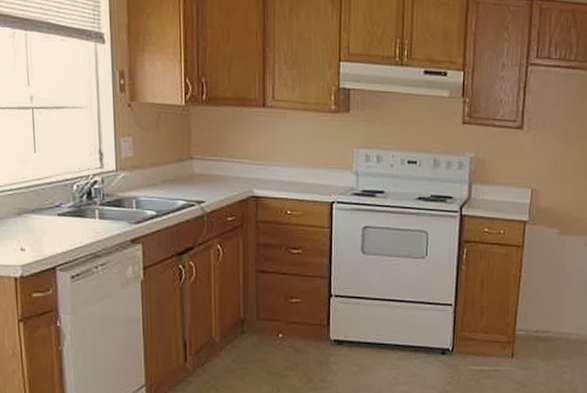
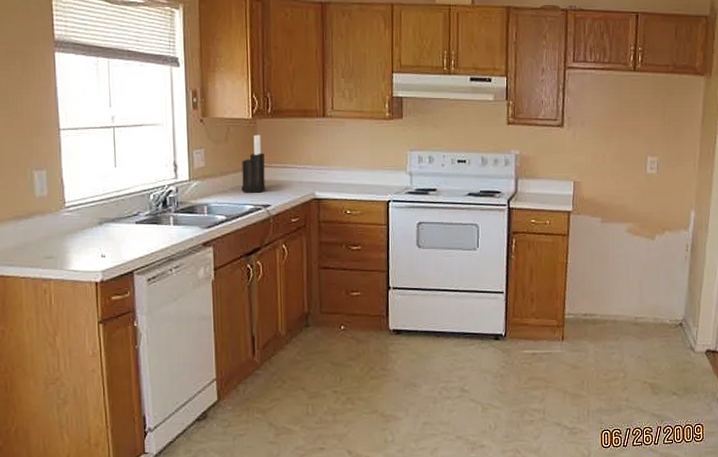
knife block: none [173,123,199,188] -> present [241,134,265,193]

